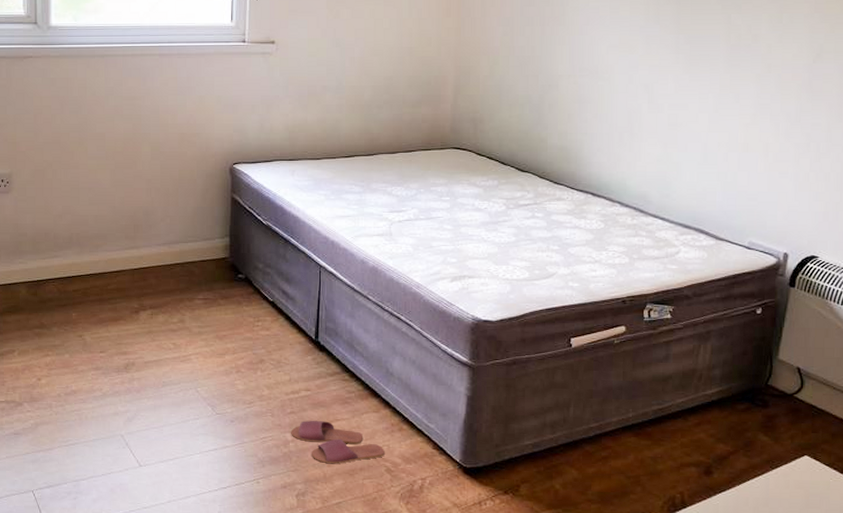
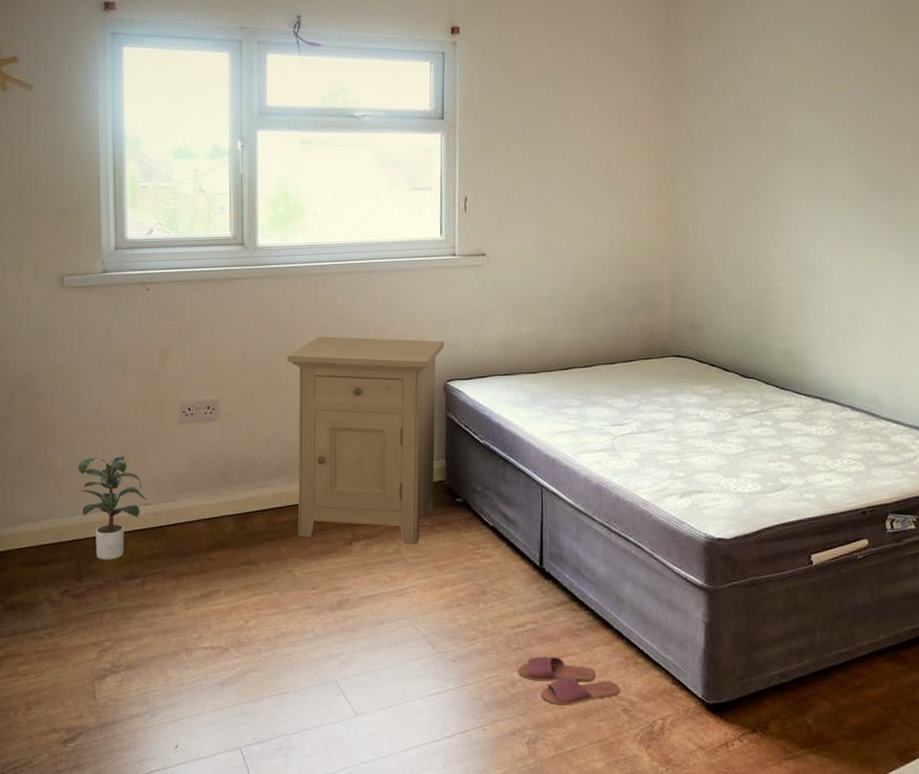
nightstand: none [78,117,232,315] -> present [287,336,445,544]

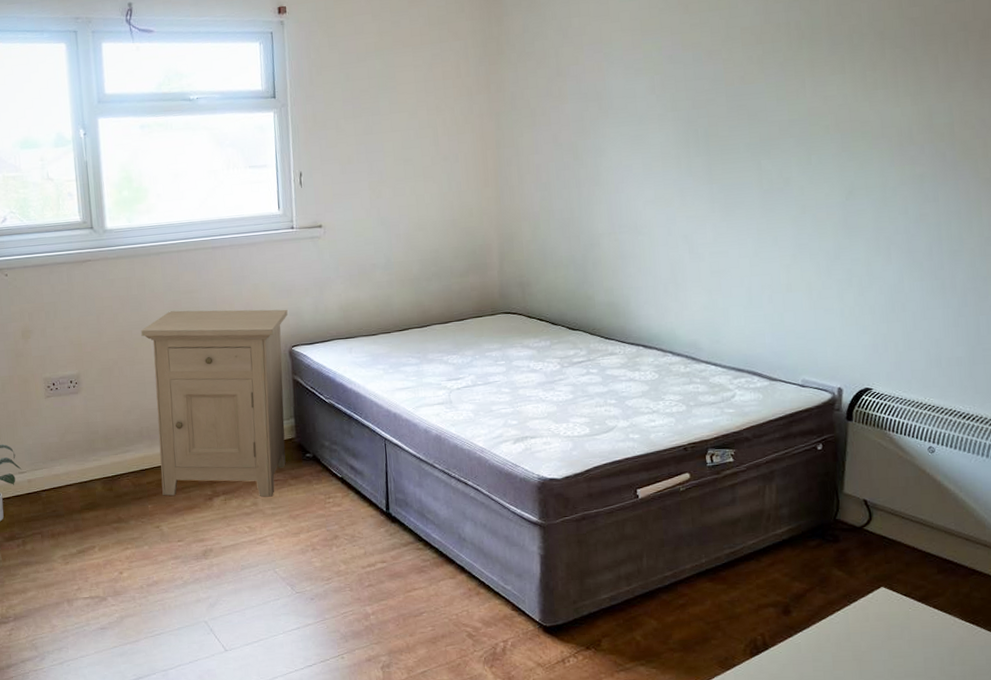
slippers: present [518,657,620,704] -> none [370,591,465,633]

